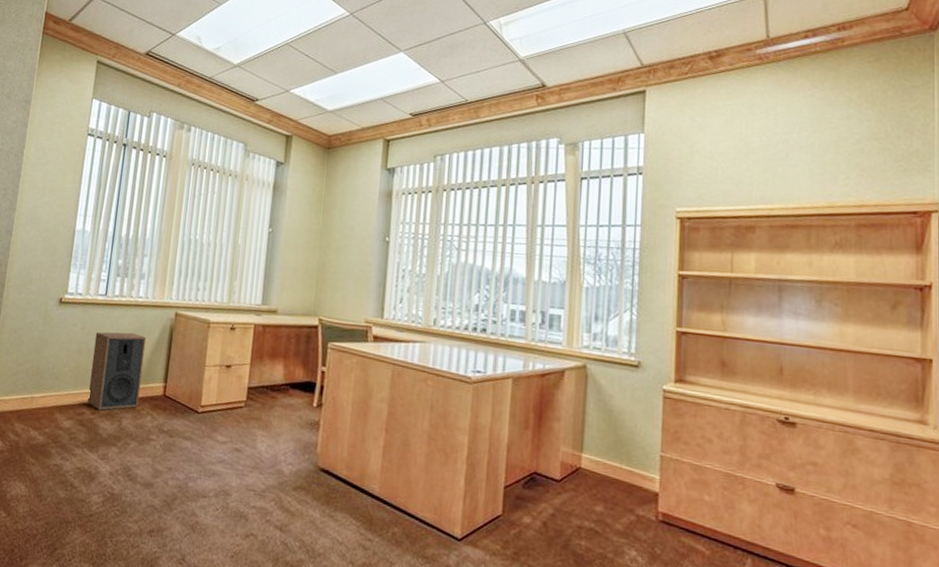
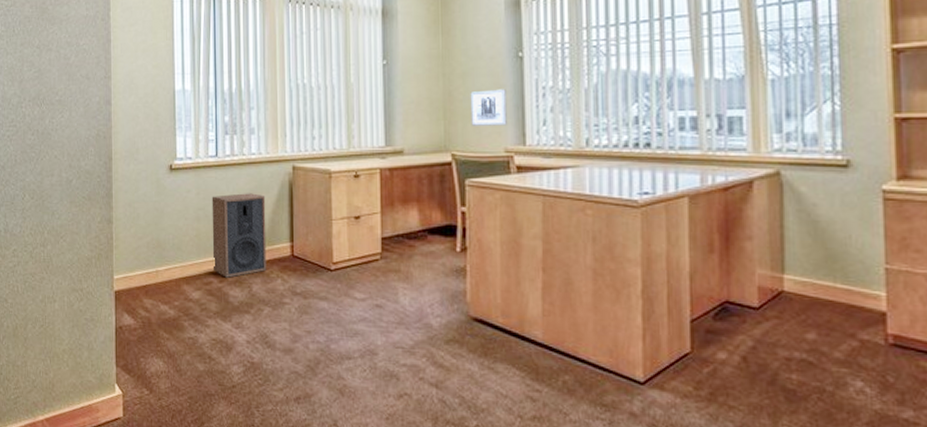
wall art: none [338,266,372,299] -> present [470,89,507,126]

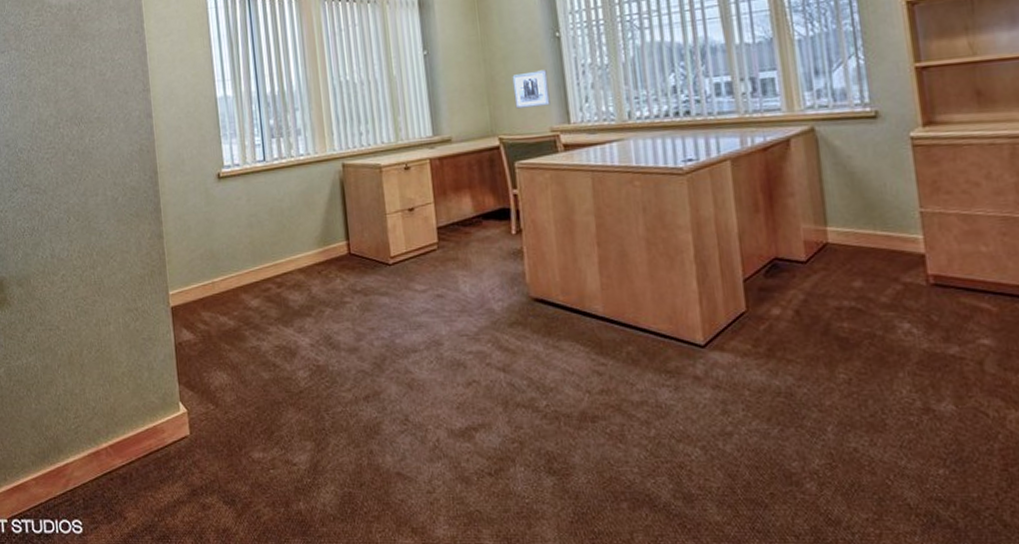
speaker: present [211,193,267,278] -> none [263,194,325,282]

